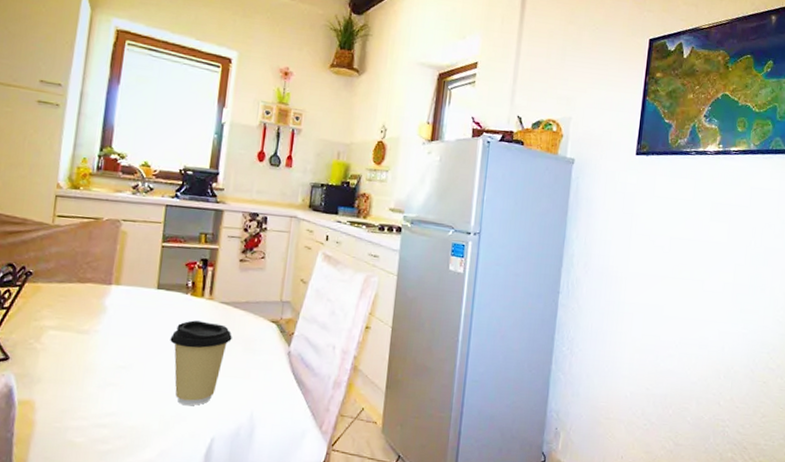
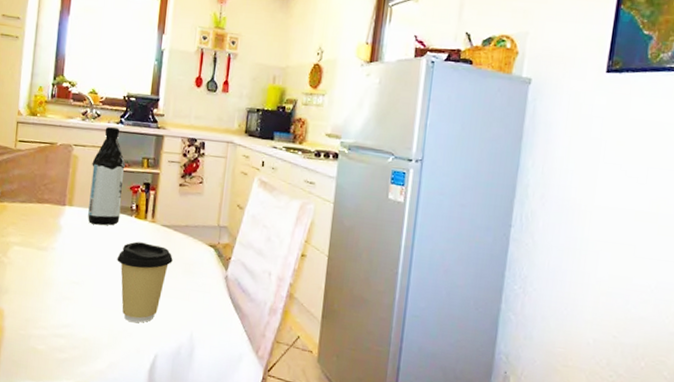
water bottle: none [137,200,181,305] -> present [88,126,126,226]

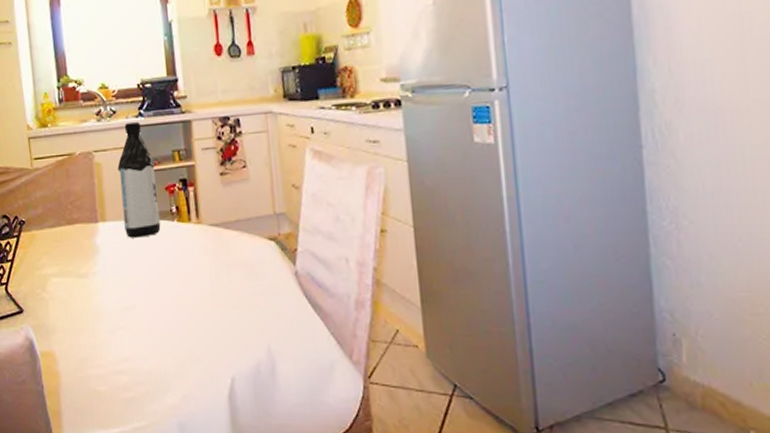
coffee cup: present [117,241,173,323] -> none [166,249,230,344]

